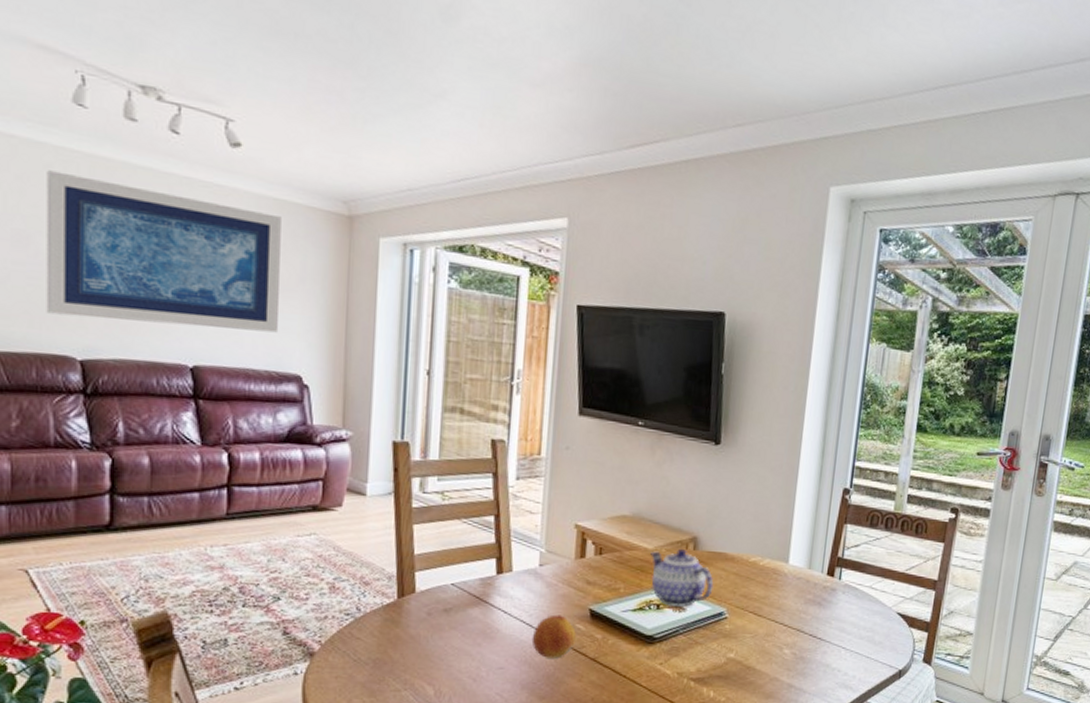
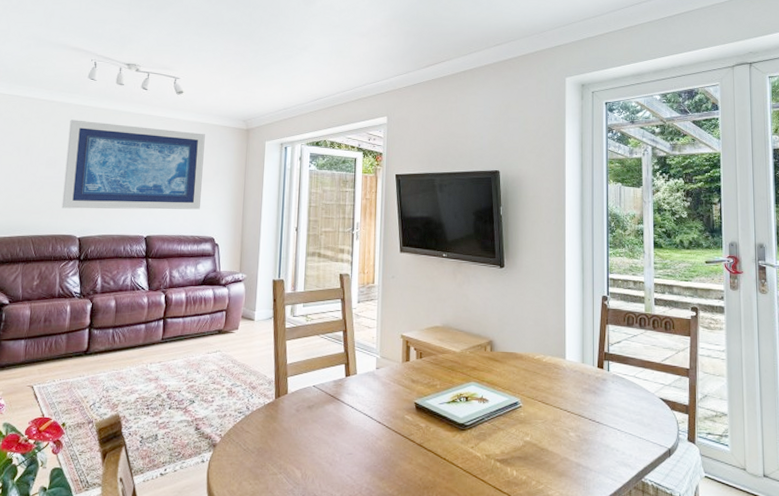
fruit: present [531,614,576,658] -> none [372,408,405,445]
teapot: present [650,548,714,607] -> none [458,350,509,399]

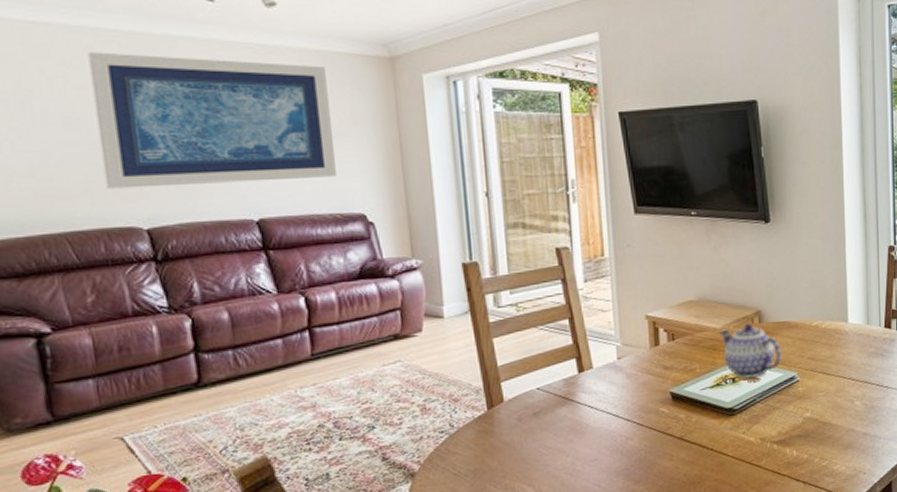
teapot: none [458,350,509,399] -> present [720,323,782,379]

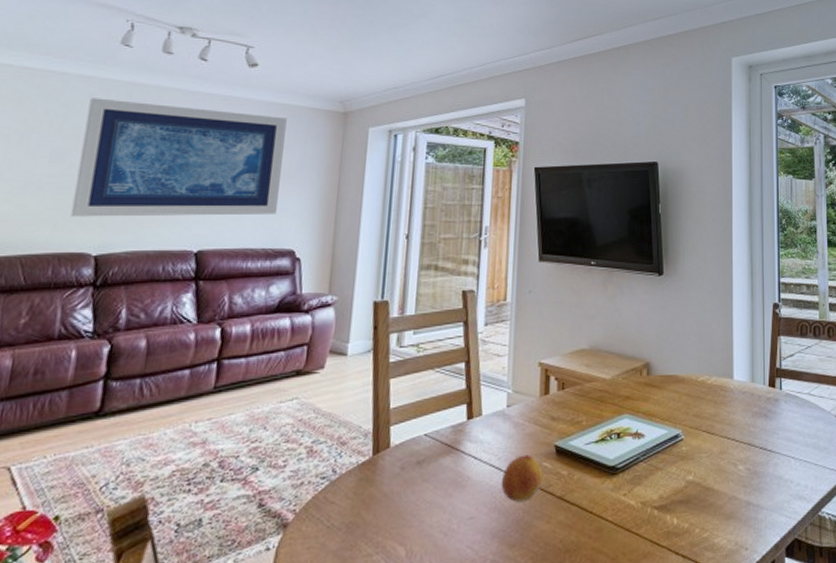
fruit: none [620,401,661,444] -> present [501,454,543,502]
teapot: present [720,323,782,379] -> none [609,375,668,435]

